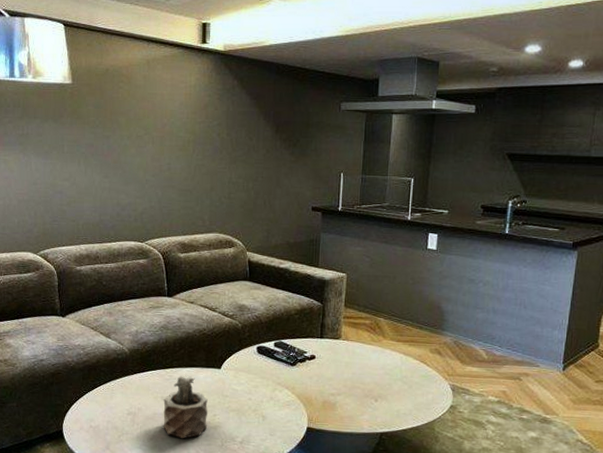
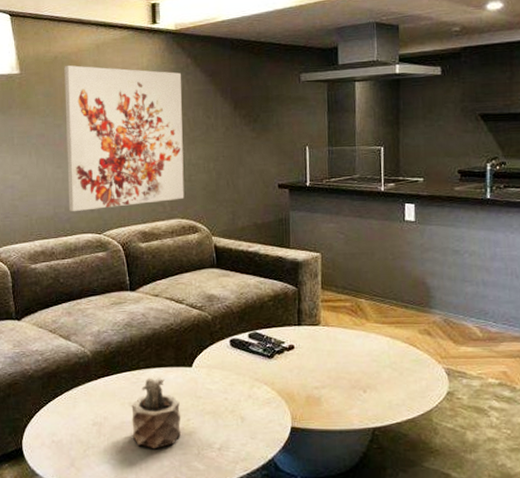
wall art: none [114,78,228,220] -> present [64,65,185,212]

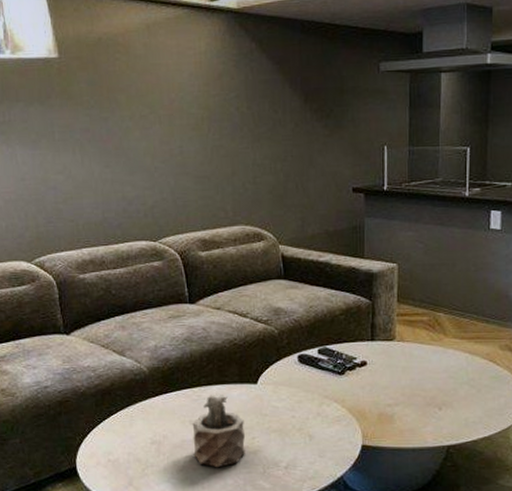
wall art: present [64,65,185,212] -> none [110,48,249,217]

